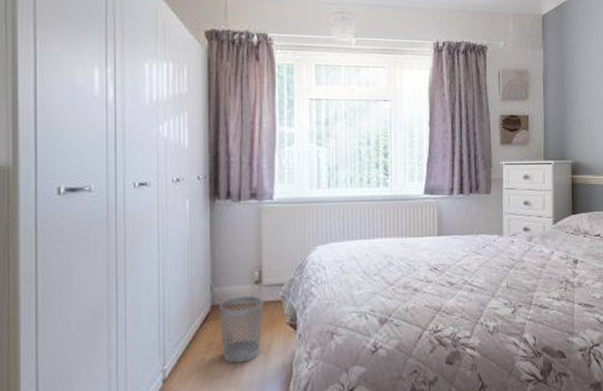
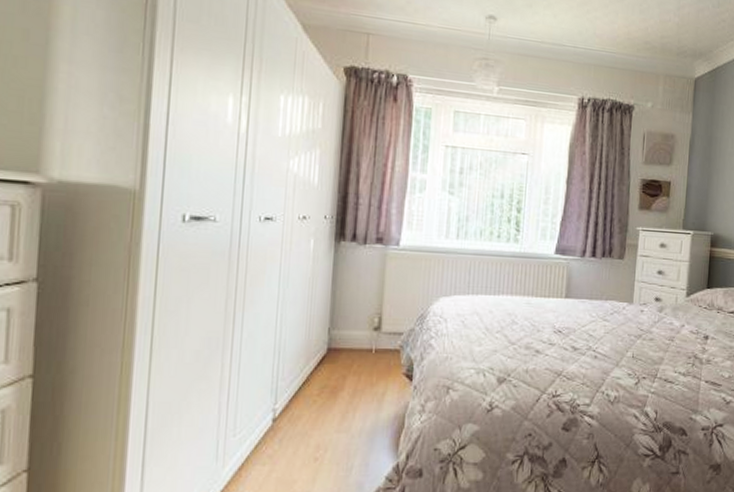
wastebasket: present [218,296,264,364] -> none [335,342,381,409]

